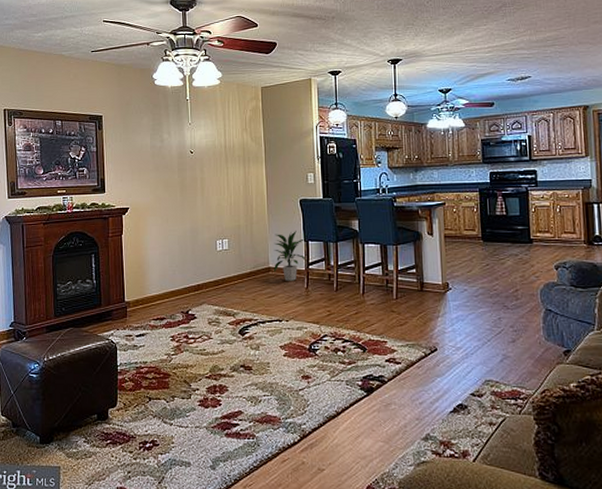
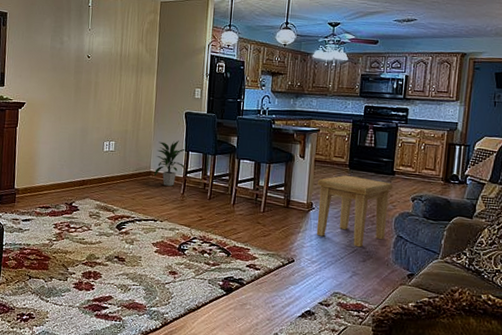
side table: none [451,248,533,327] -> present [316,175,392,248]

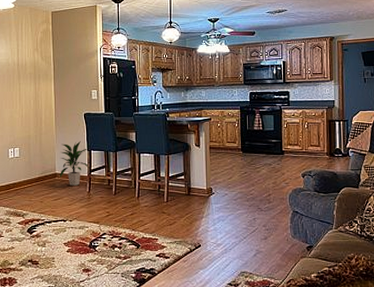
side table: present [316,175,392,248] -> none [215,158,283,226]

